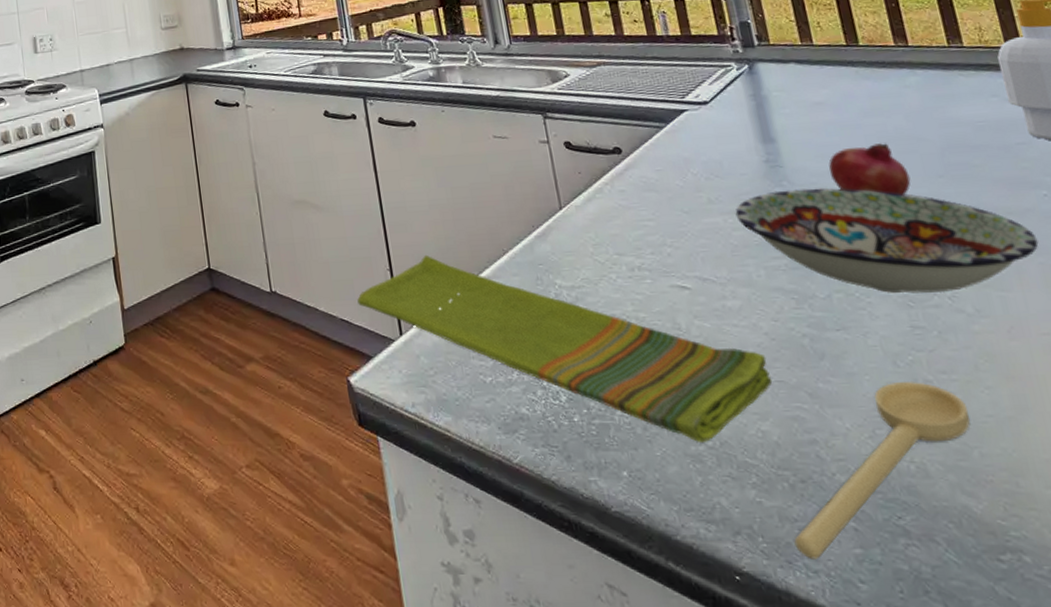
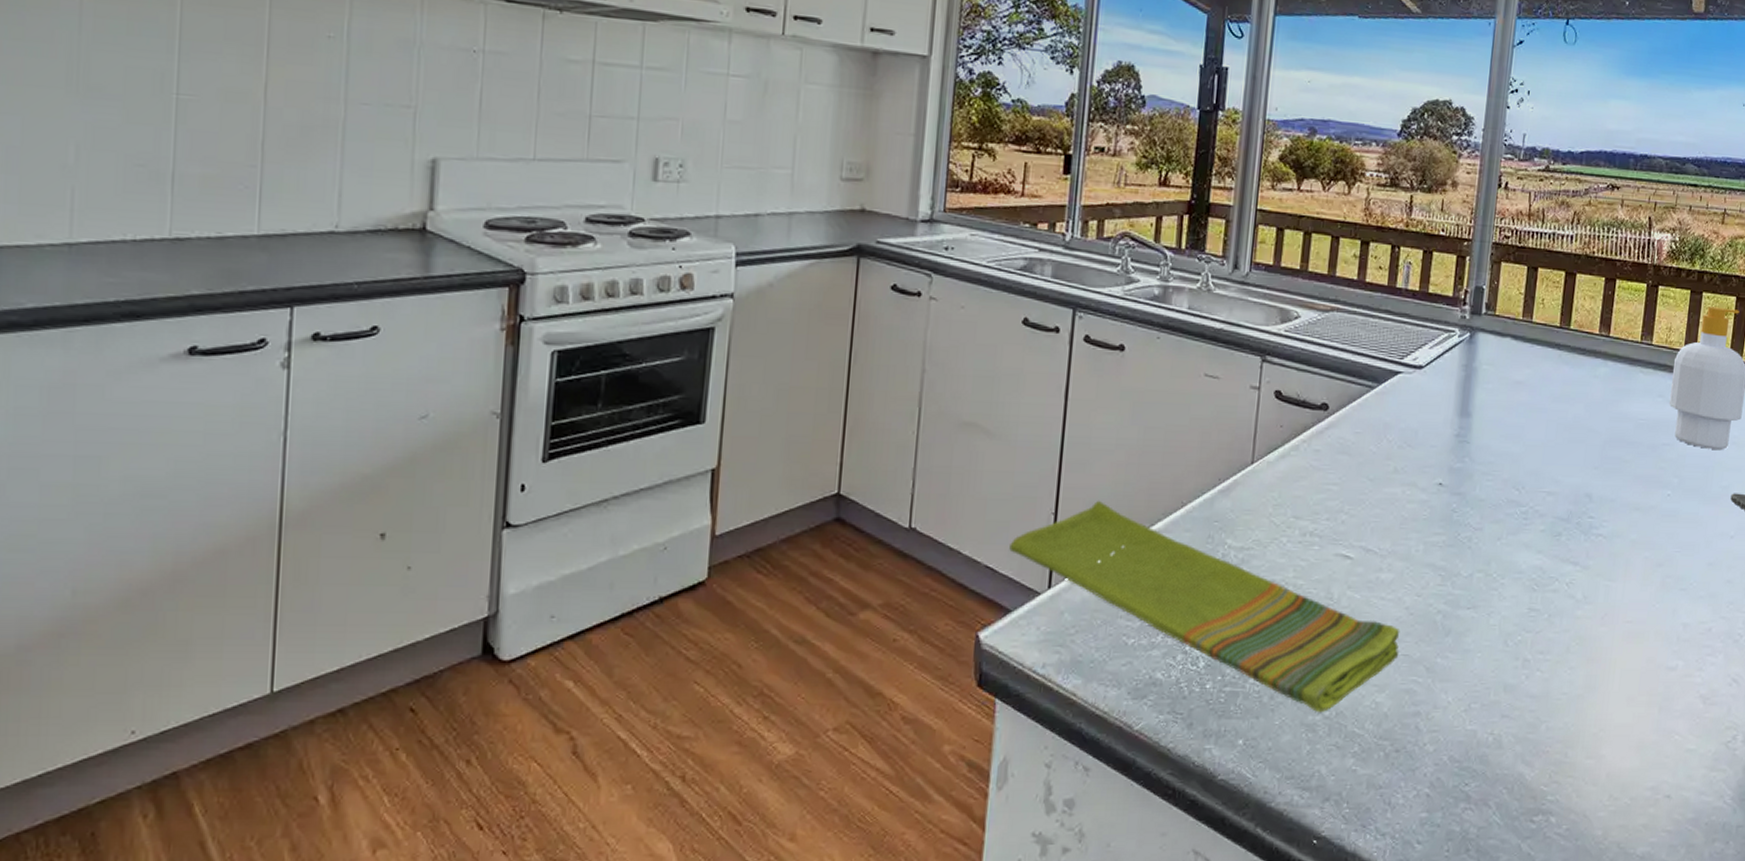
bowl: present [735,188,1039,294] -> none [1414,466,1650,579]
spoon: present [794,382,971,560] -> none [1373,660,1549,823]
fruit: present [829,143,911,195] -> none [1507,430,1572,483]

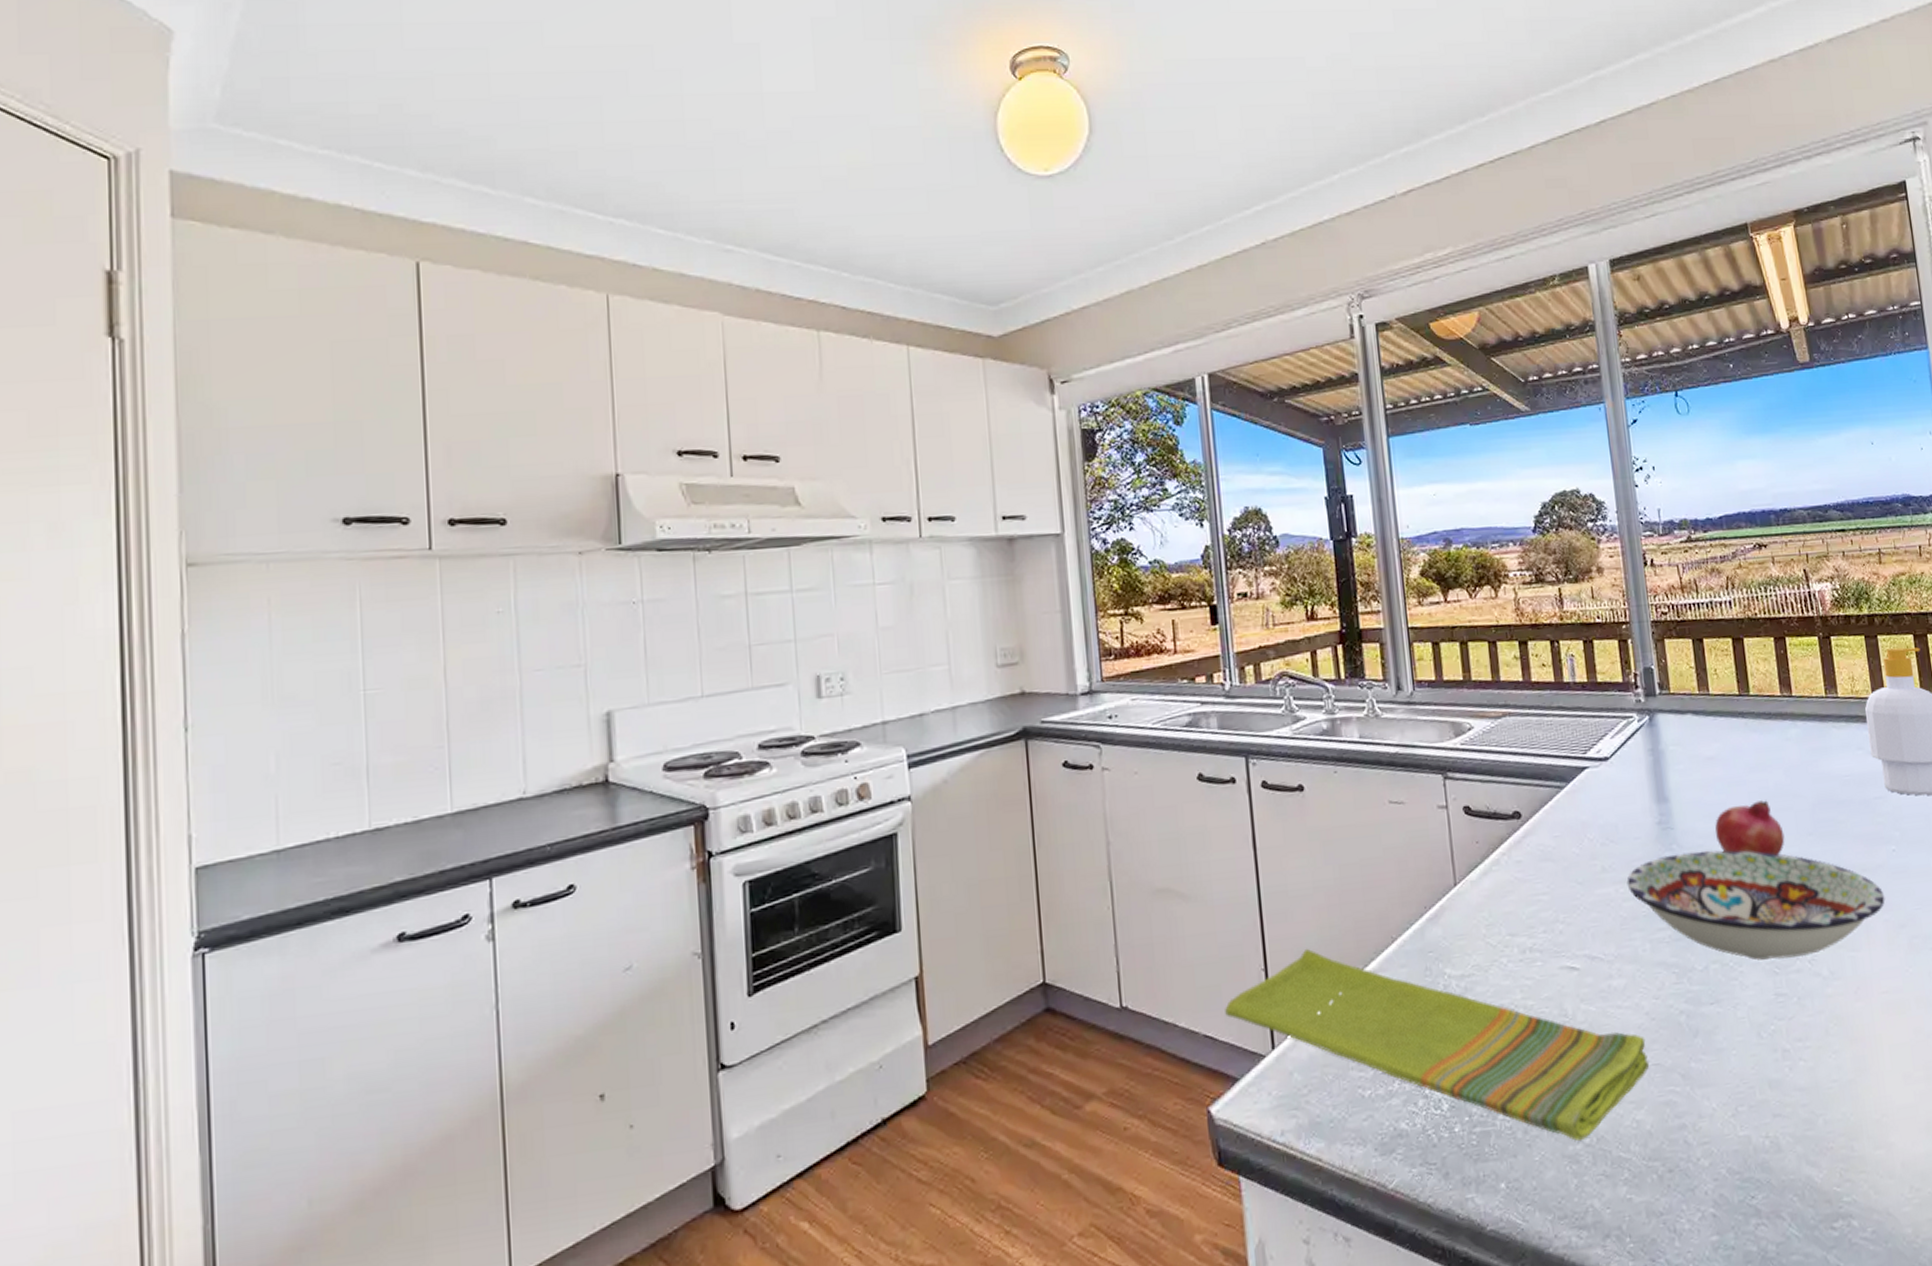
bowl: none [1414,466,1650,579] -> present [1626,850,1885,961]
fruit: none [1507,430,1572,483] -> present [1714,800,1785,856]

